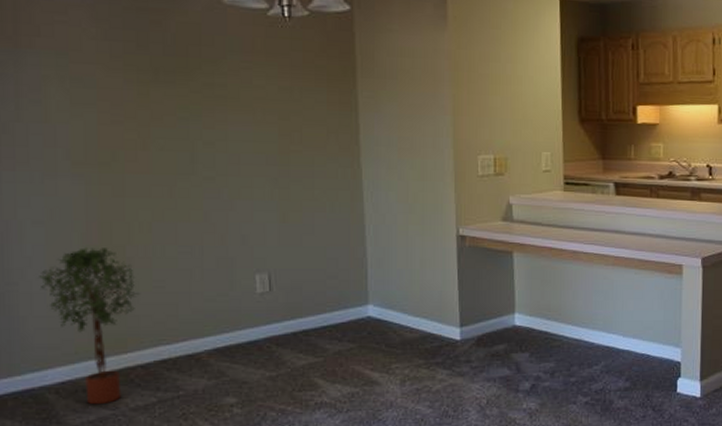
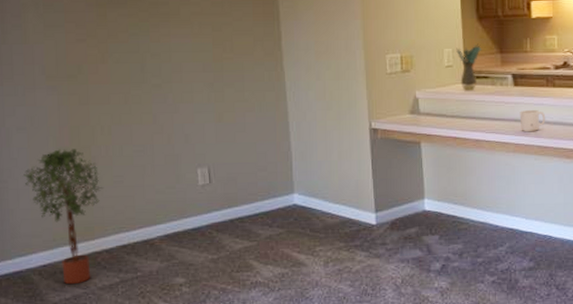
vase: none [555,148,583,198] -> present [456,44,482,91]
mug: none [620,220,648,245] -> present [519,109,546,132]

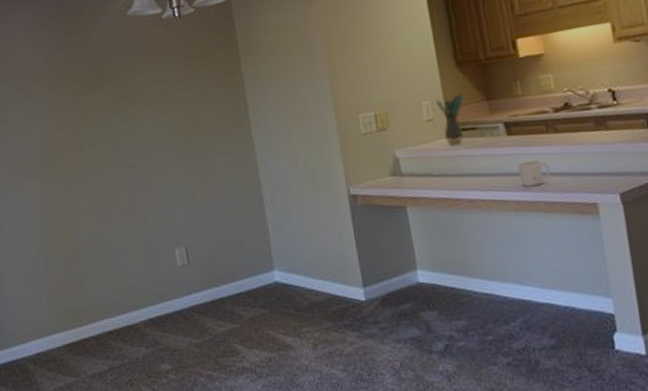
potted tree: present [24,149,103,285] -> none [15,235,87,373]

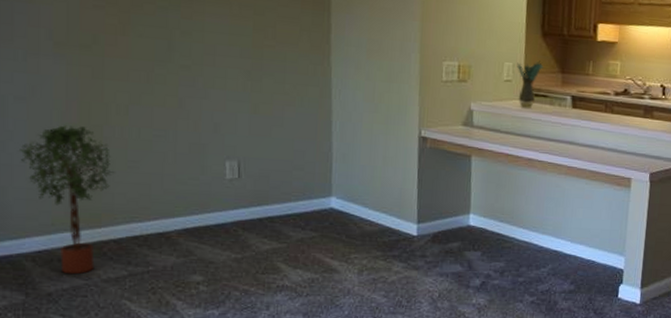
potted tree: none [15,235,87,373] -> present [20,125,115,275]
mug: present [517,160,551,187] -> none [574,133,601,156]

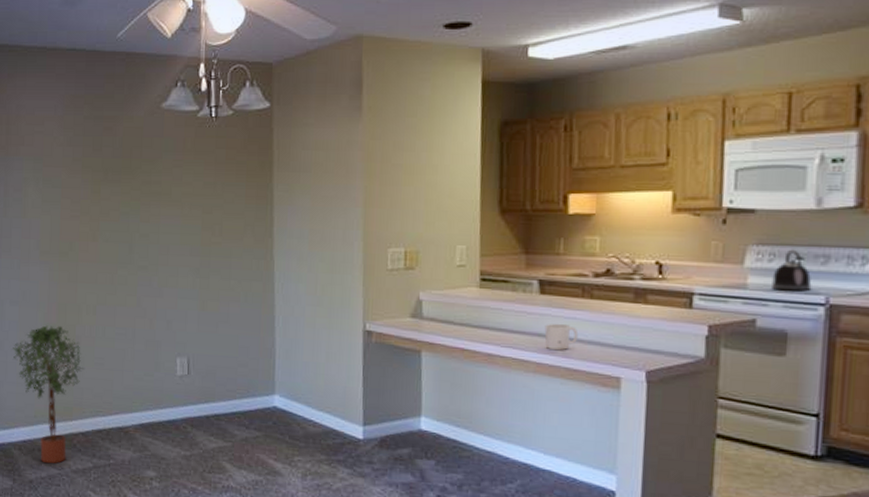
vase: present [517,61,544,108] -> none [471,241,503,296]
mug: none [574,133,601,156] -> present [544,323,579,351]

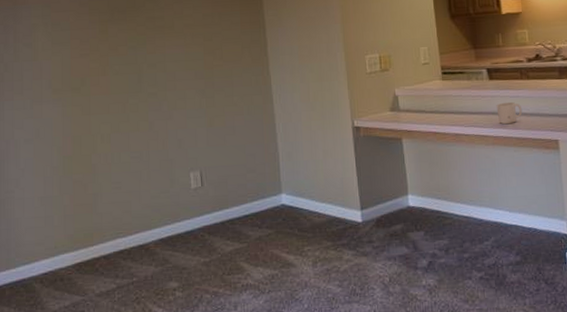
potted tree: present [13,325,84,464] -> none [29,157,102,292]

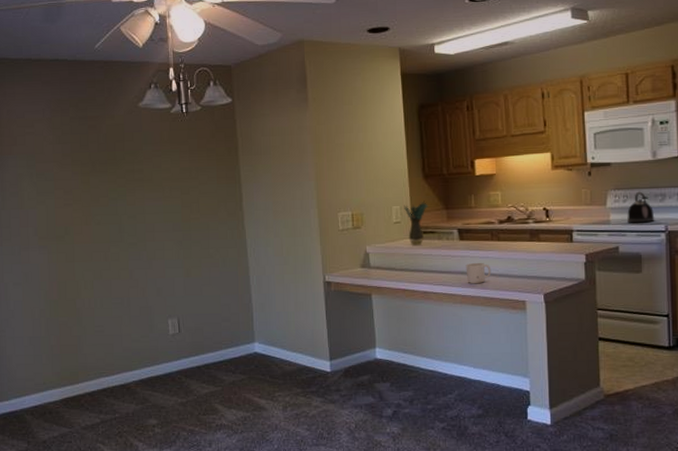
vase: none [431,41,456,87] -> present [404,201,428,245]

